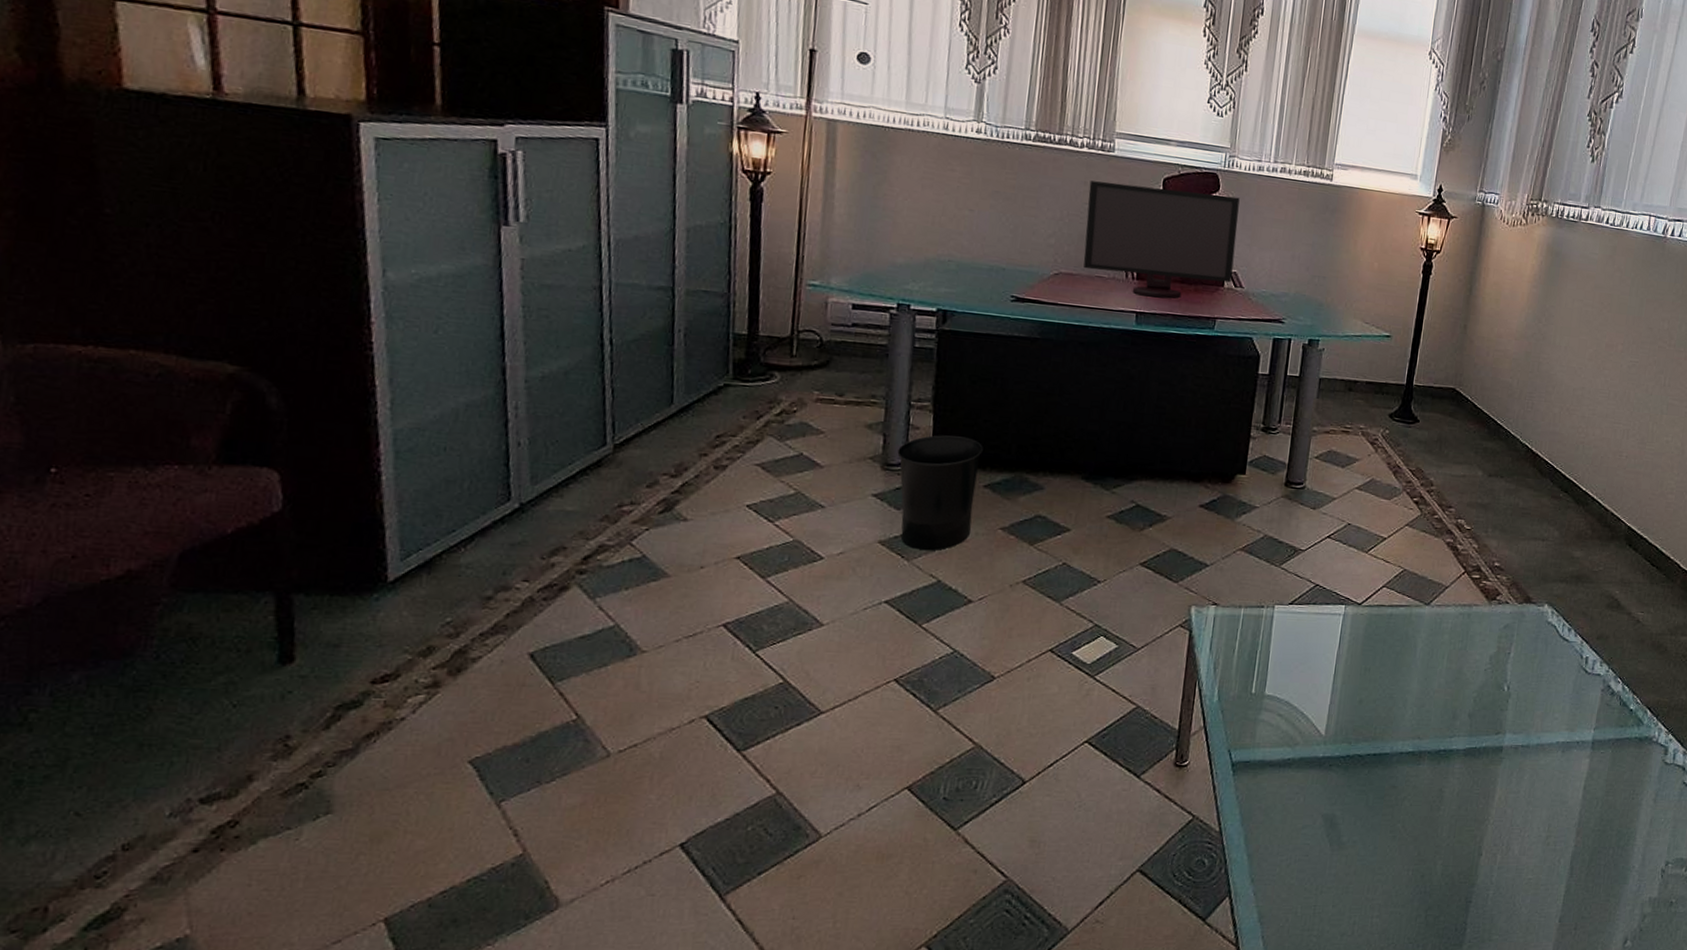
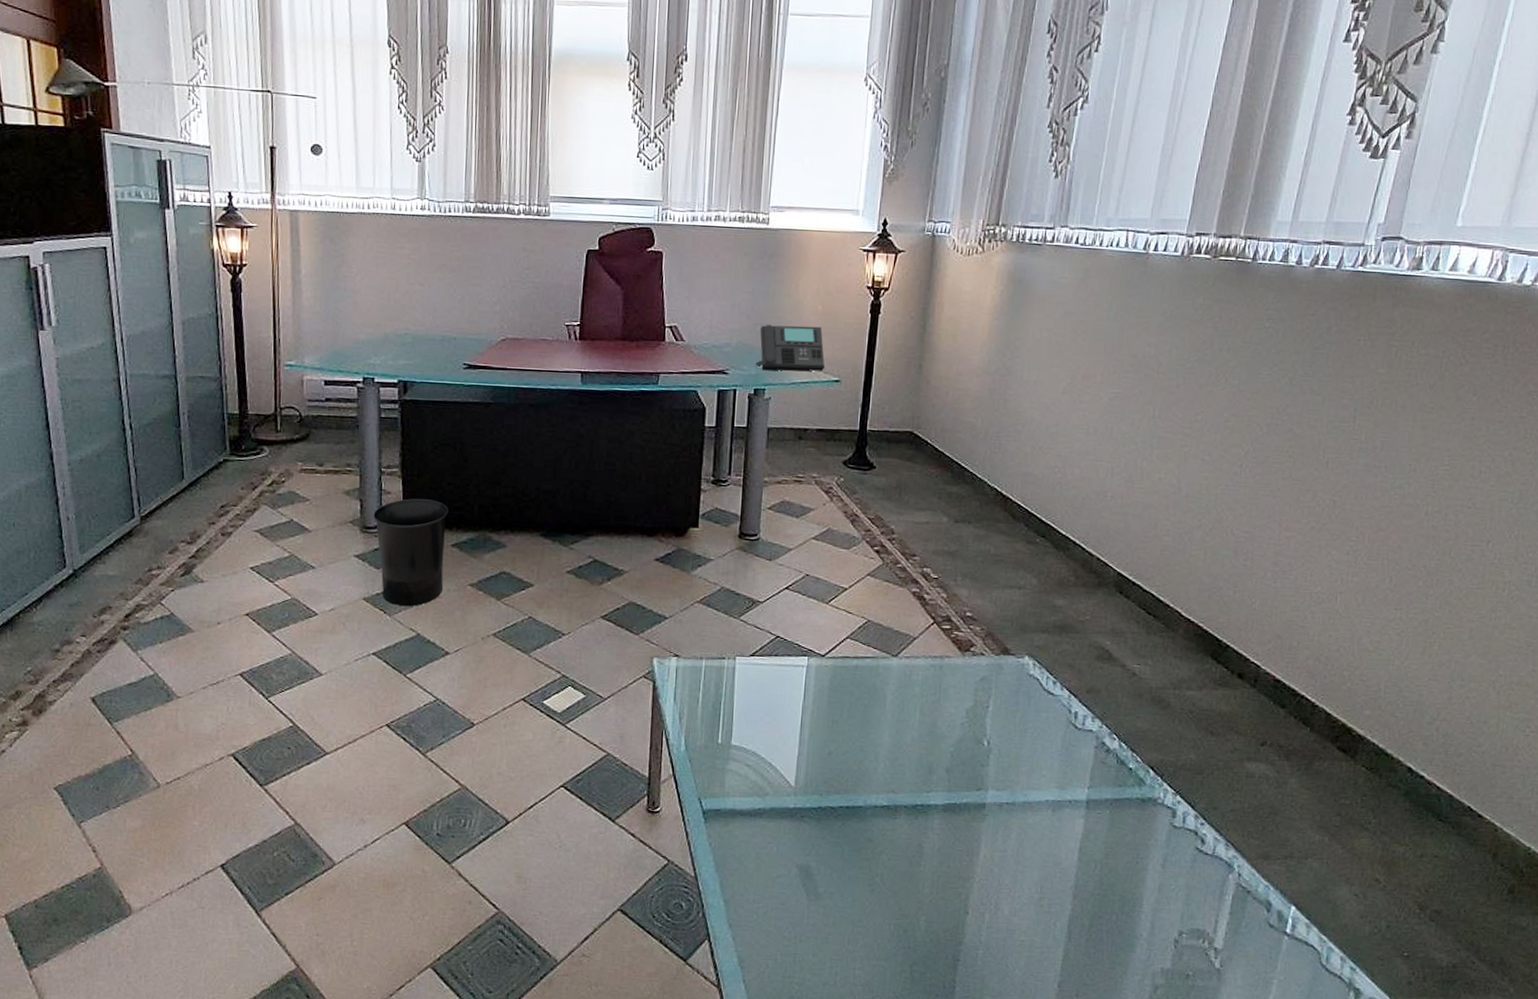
computer monitor: present [1083,180,1240,299] -> none [527,246,675,357]
phone: none [1311,277,1378,326] -> present [755,324,825,372]

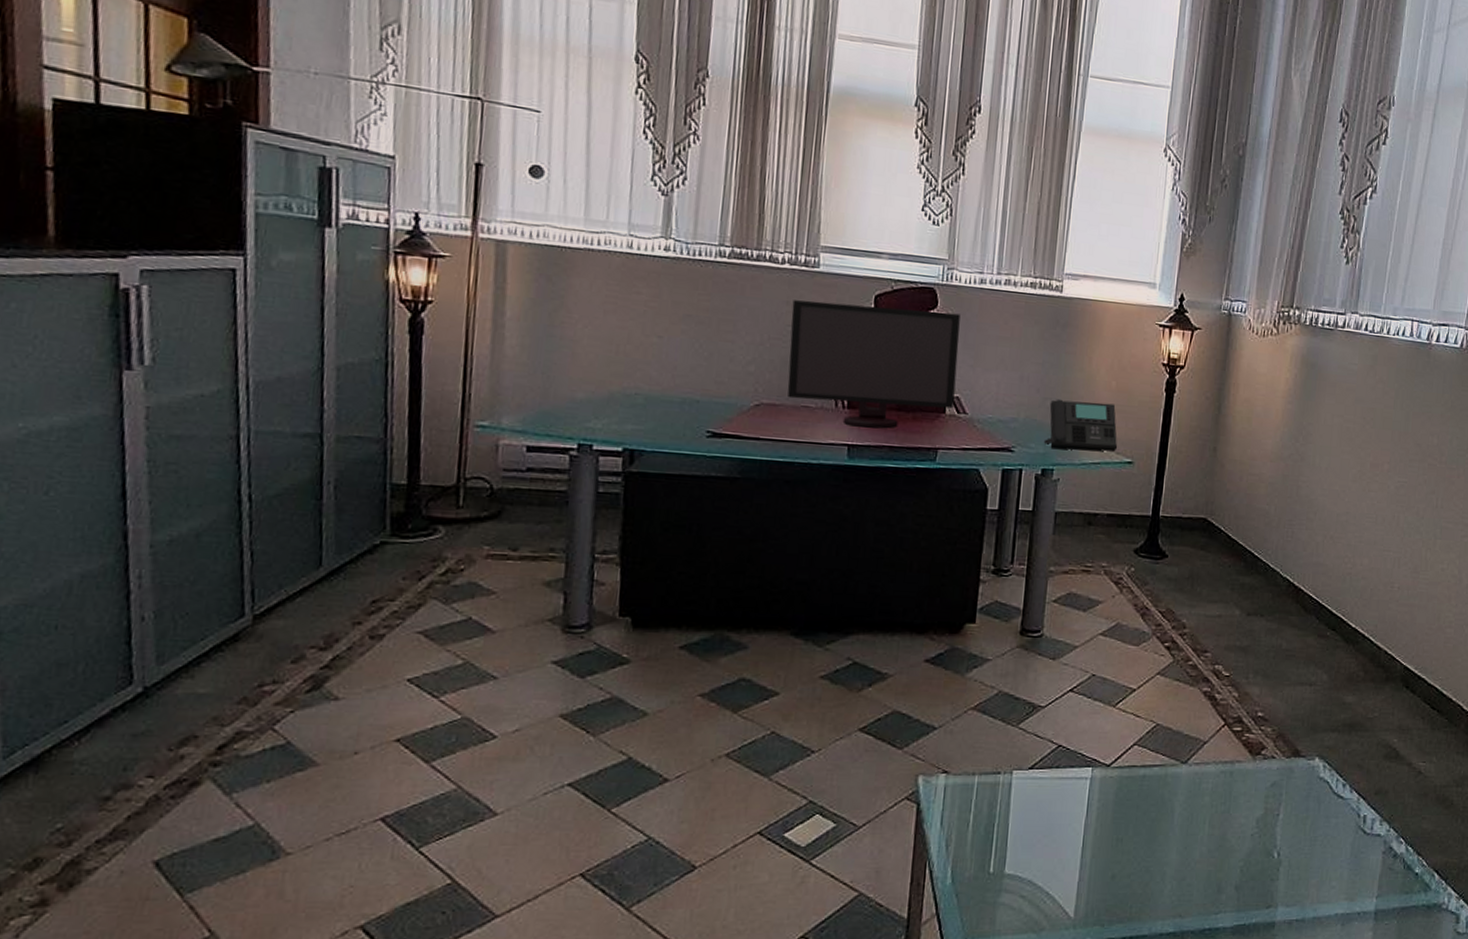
waste bin: present [373,498,449,607] -> none [580,591,678,724]
computer monitor: none [527,246,675,357] -> present [787,300,960,429]

